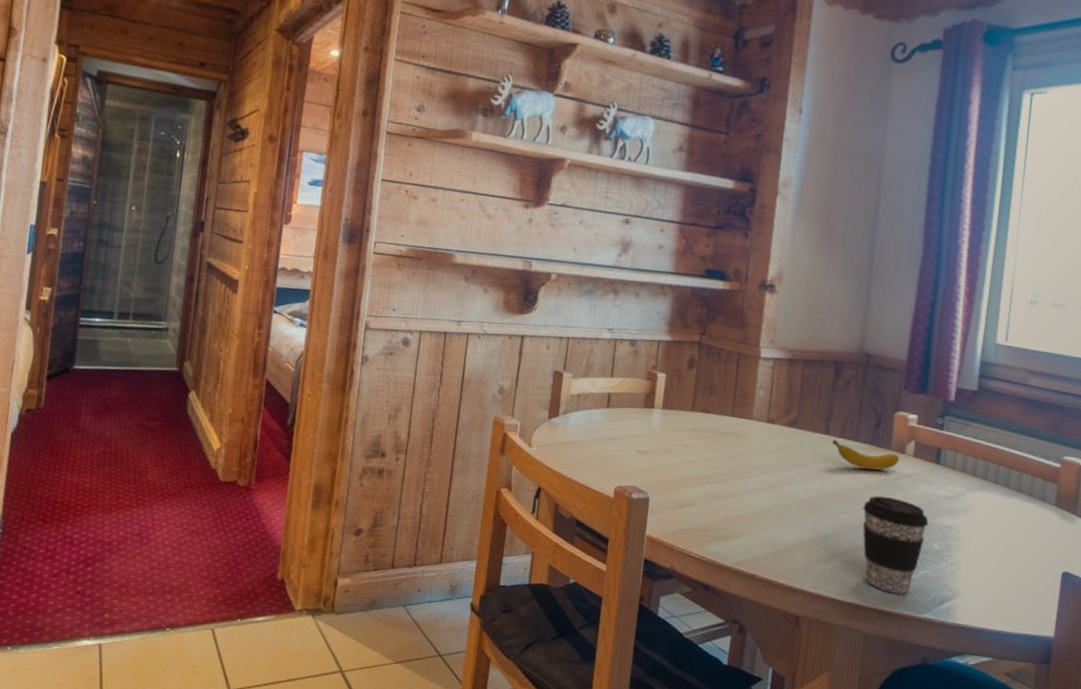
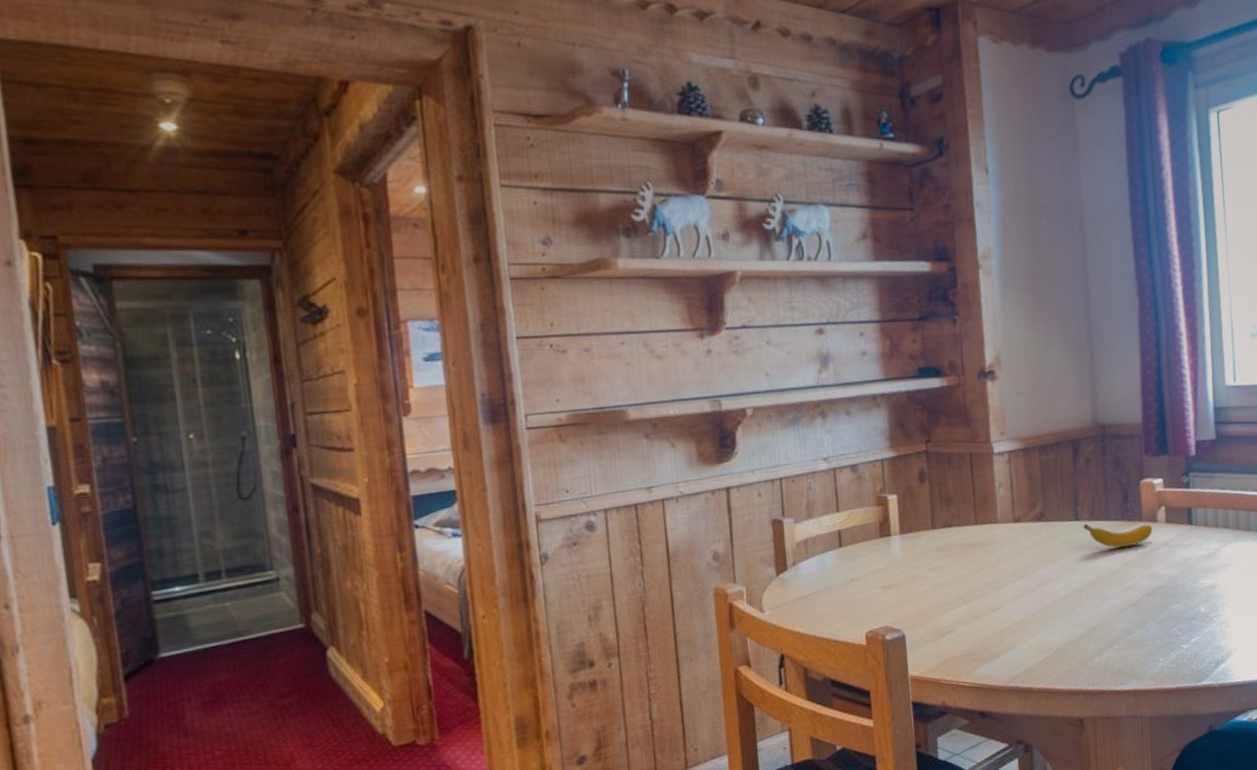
coffee cup: present [862,495,929,594] -> none [1125,570,1192,669]

